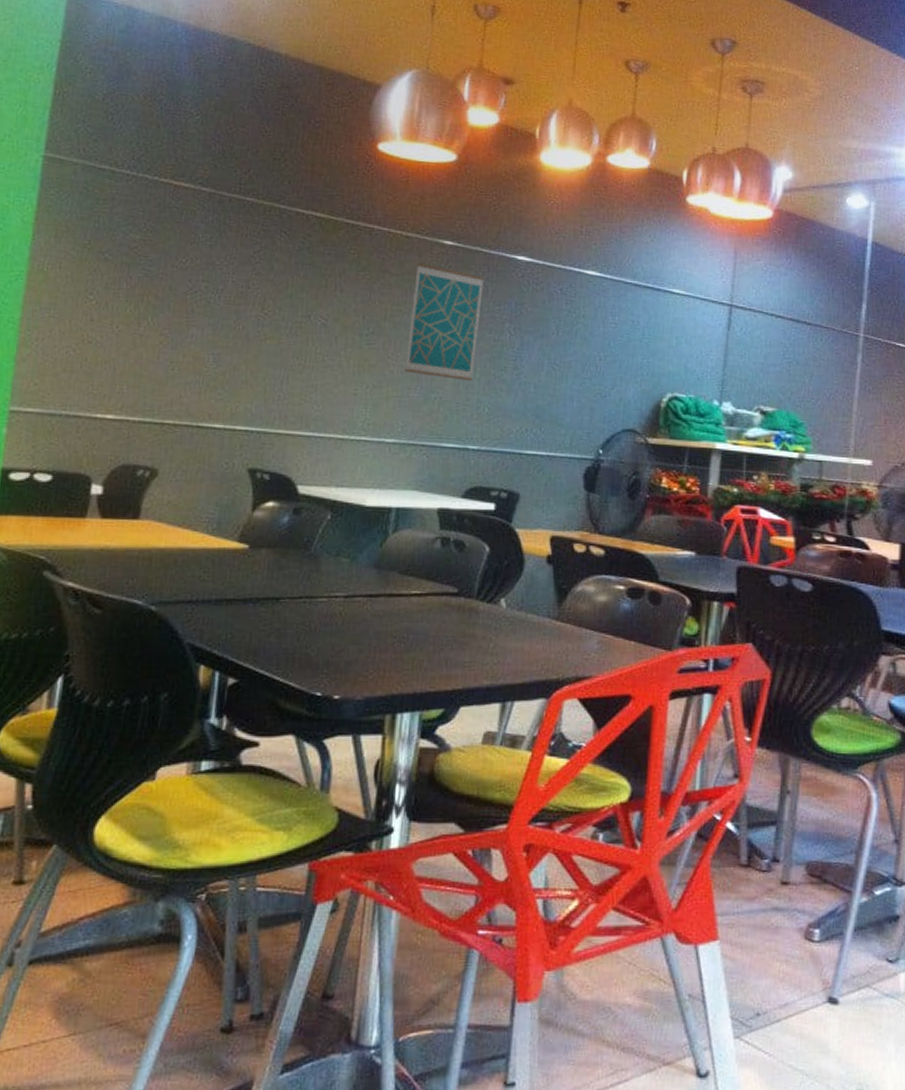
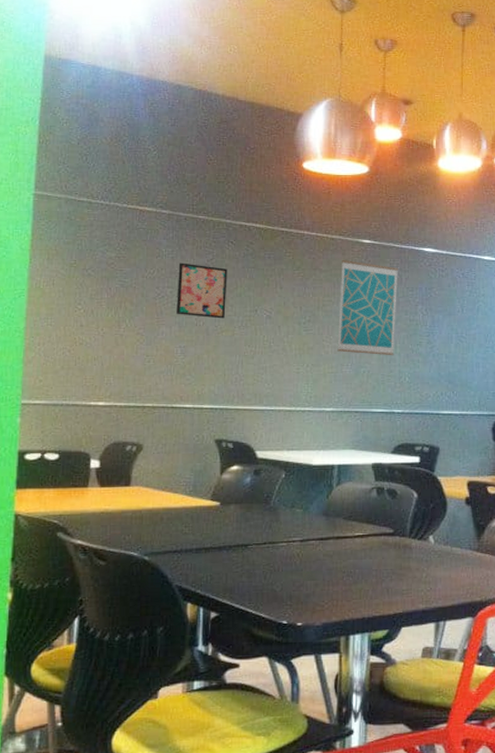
wall art: none [211,252,278,324] -> present [176,262,228,319]

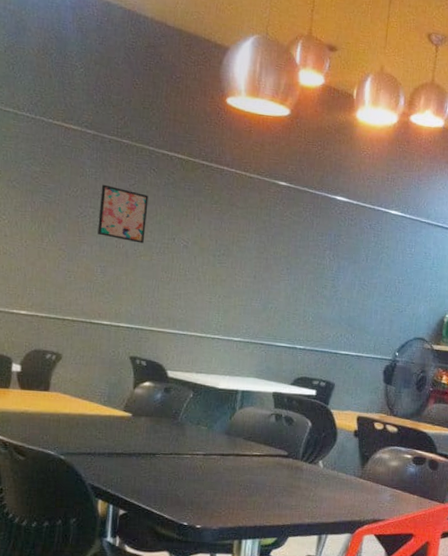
wall art: present [337,260,398,356] -> none [248,199,311,296]

